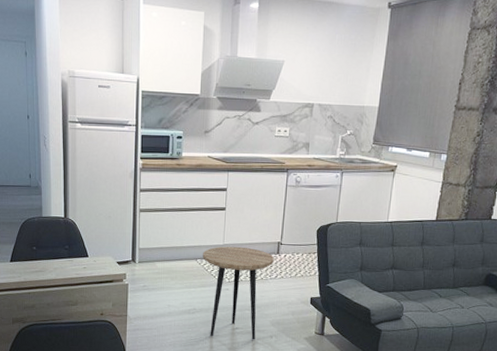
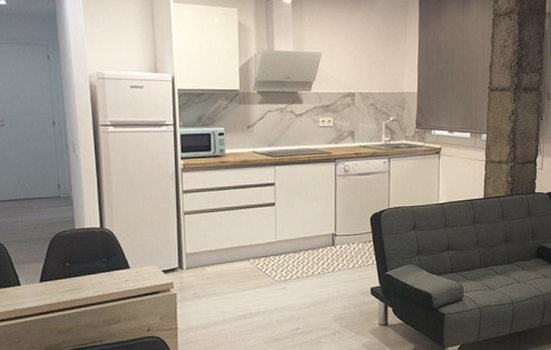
side table: present [203,246,274,340] -> none [255,242,330,341]

